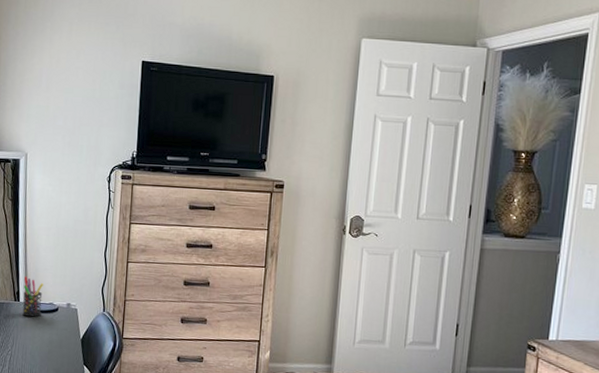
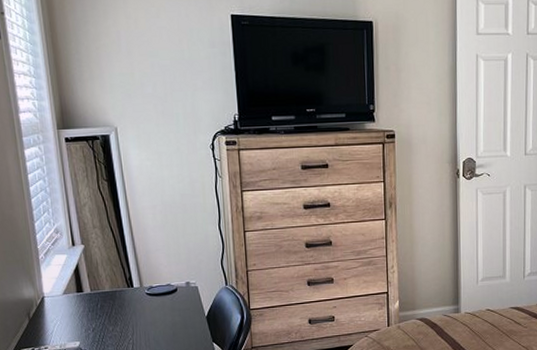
pen holder: present [22,276,43,317] -> none [135,260,160,302]

